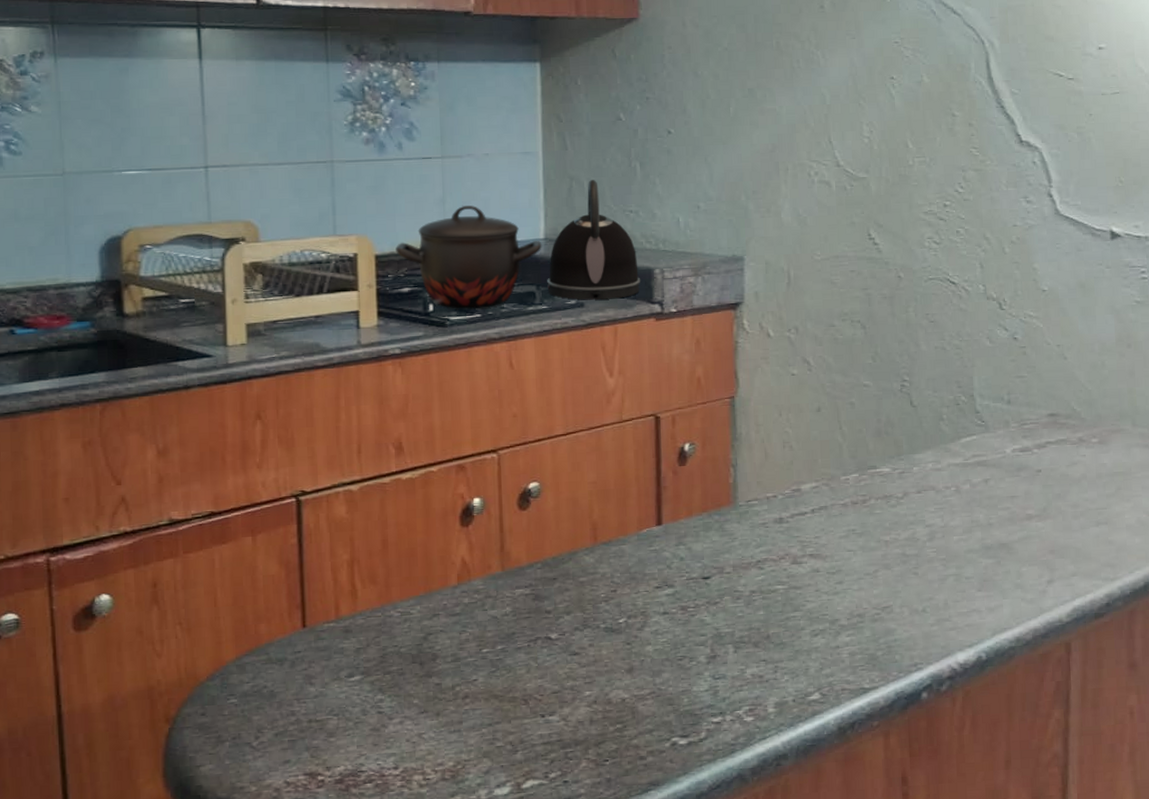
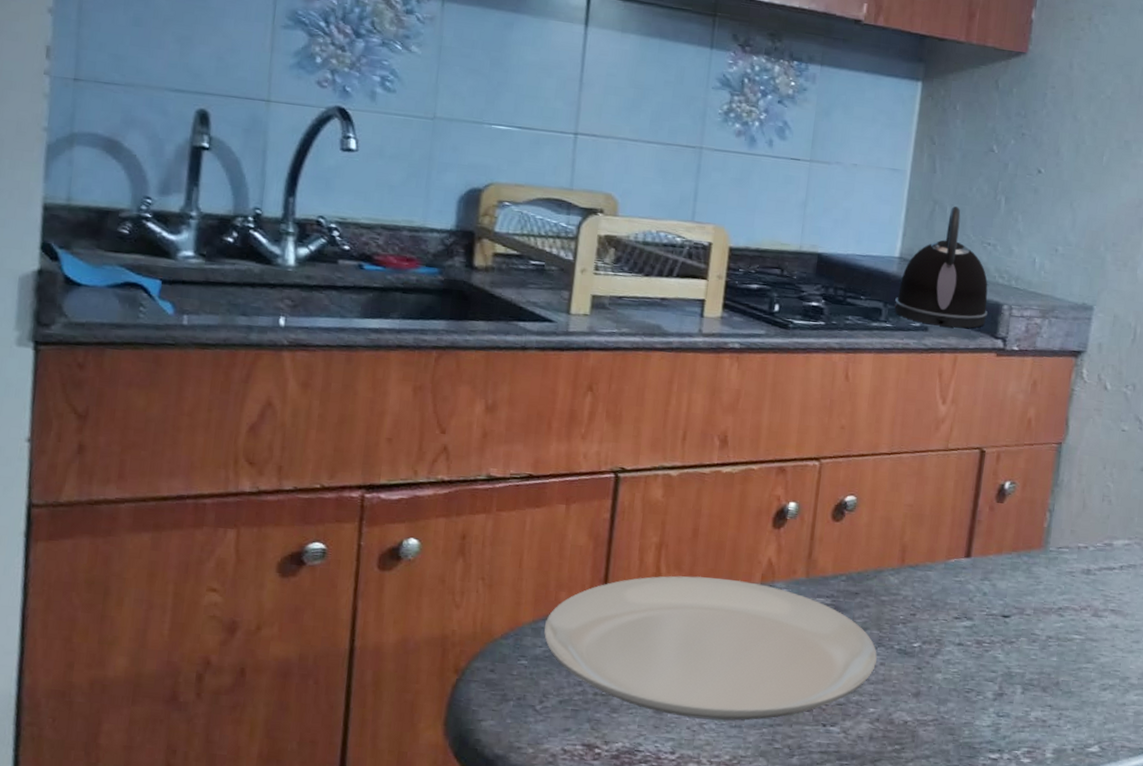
plate: none [248,584,585,730] -> present [543,576,877,721]
cooking pot: present [395,205,542,309] -> none [750,212,896,317]

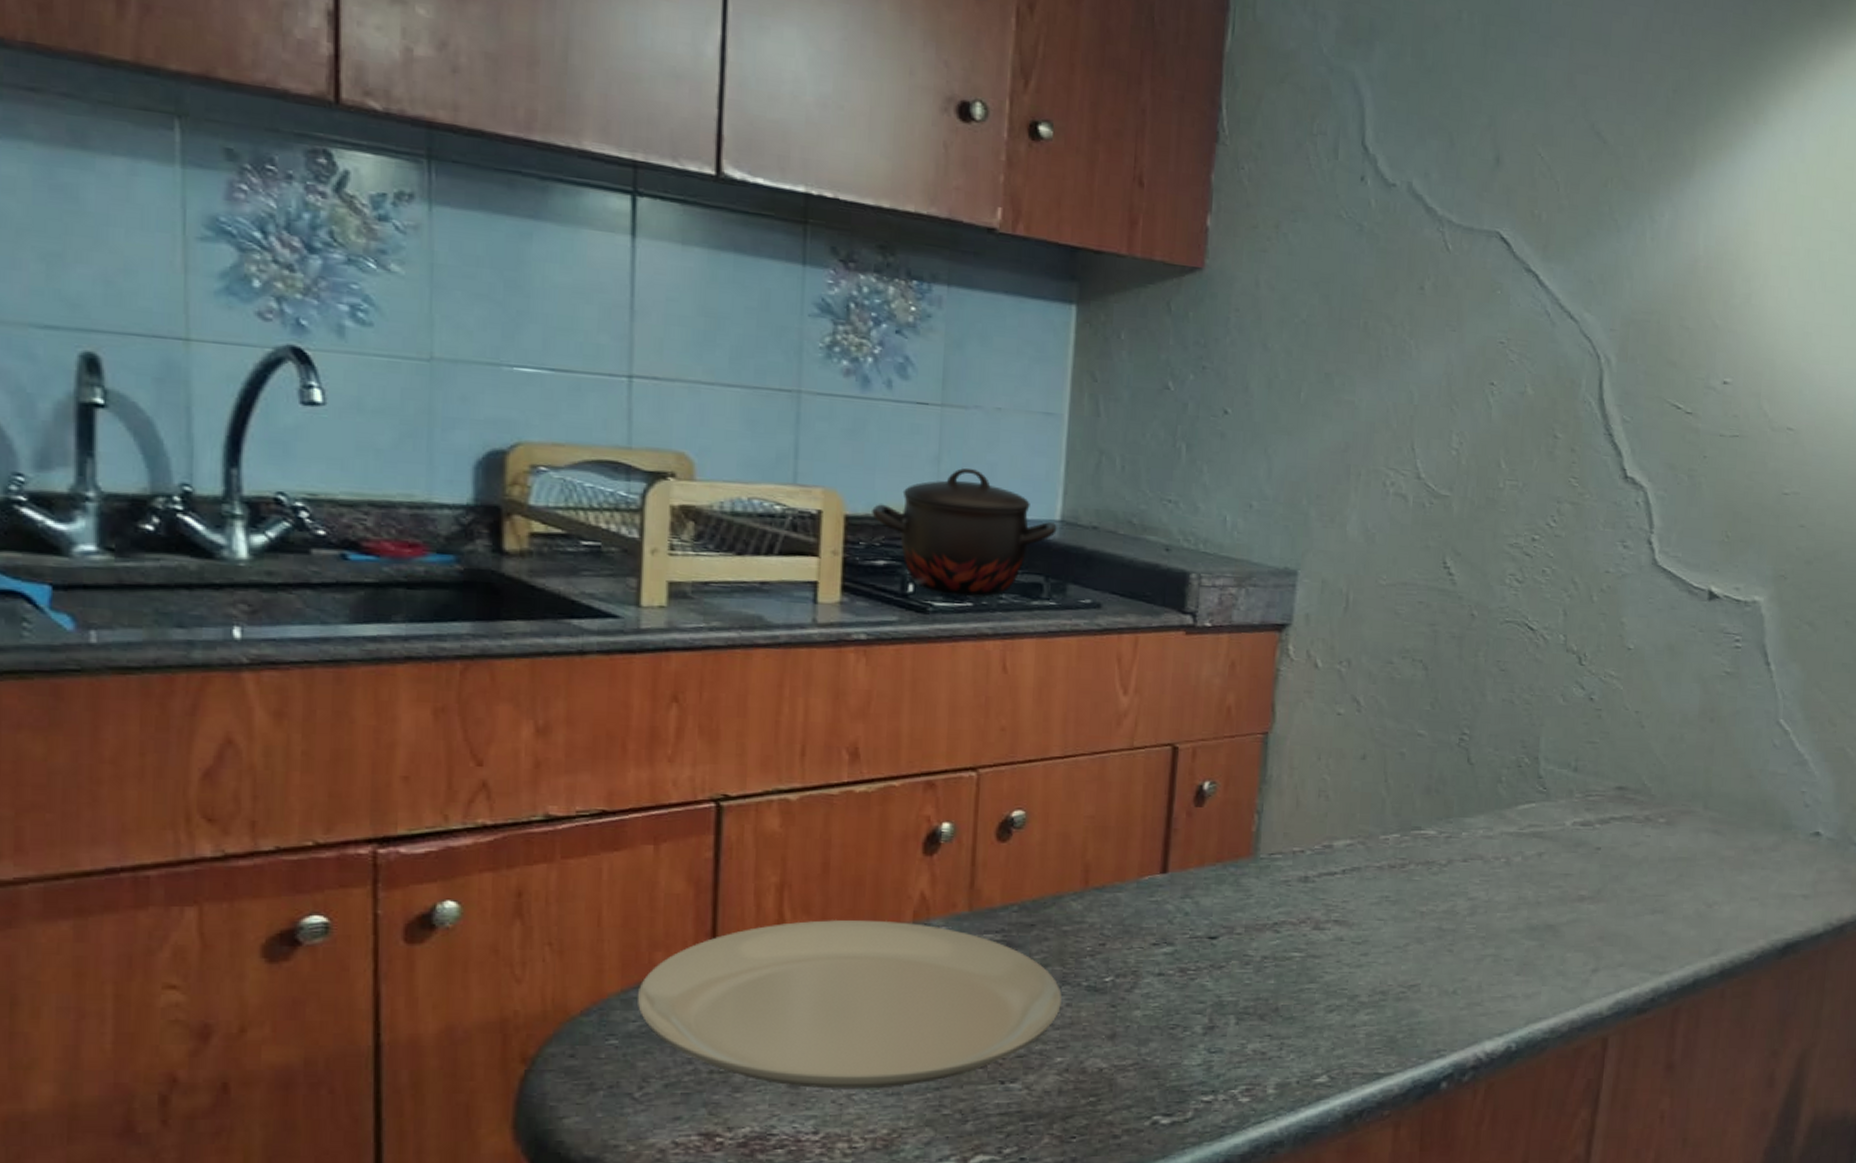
cooking pot: none [750,212,896,317] -> present [872,468,1057,596]
kettle: present [894,206,988,328] -> none [1058,456,1173,603]

